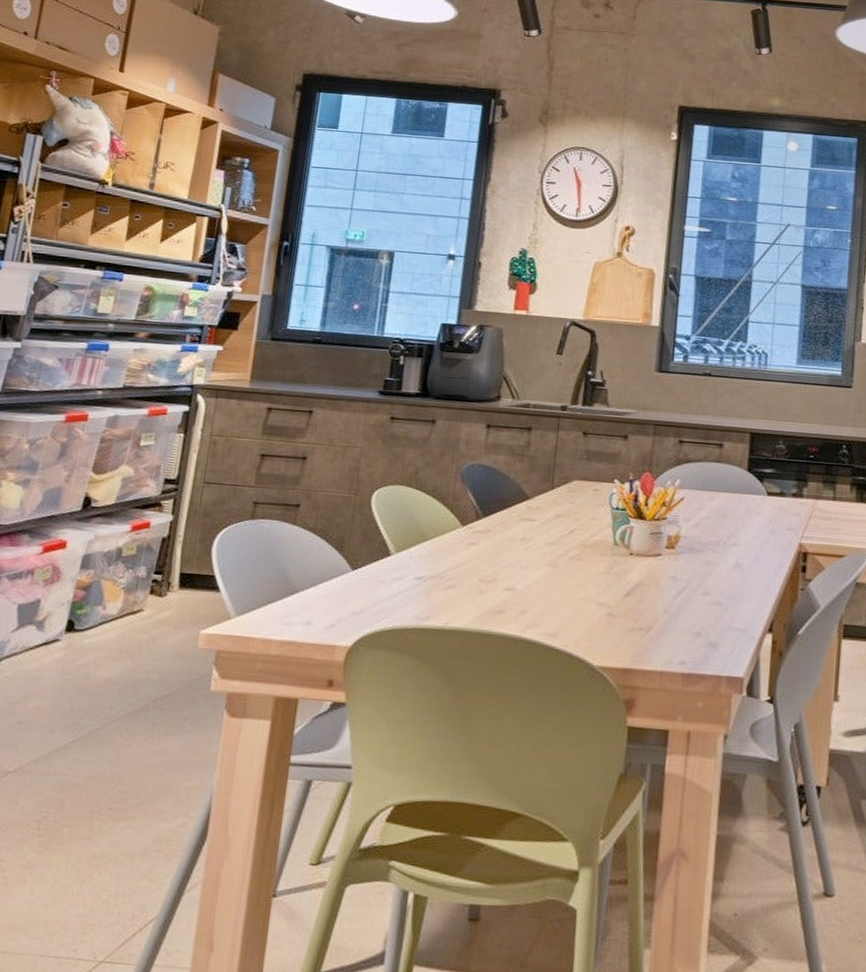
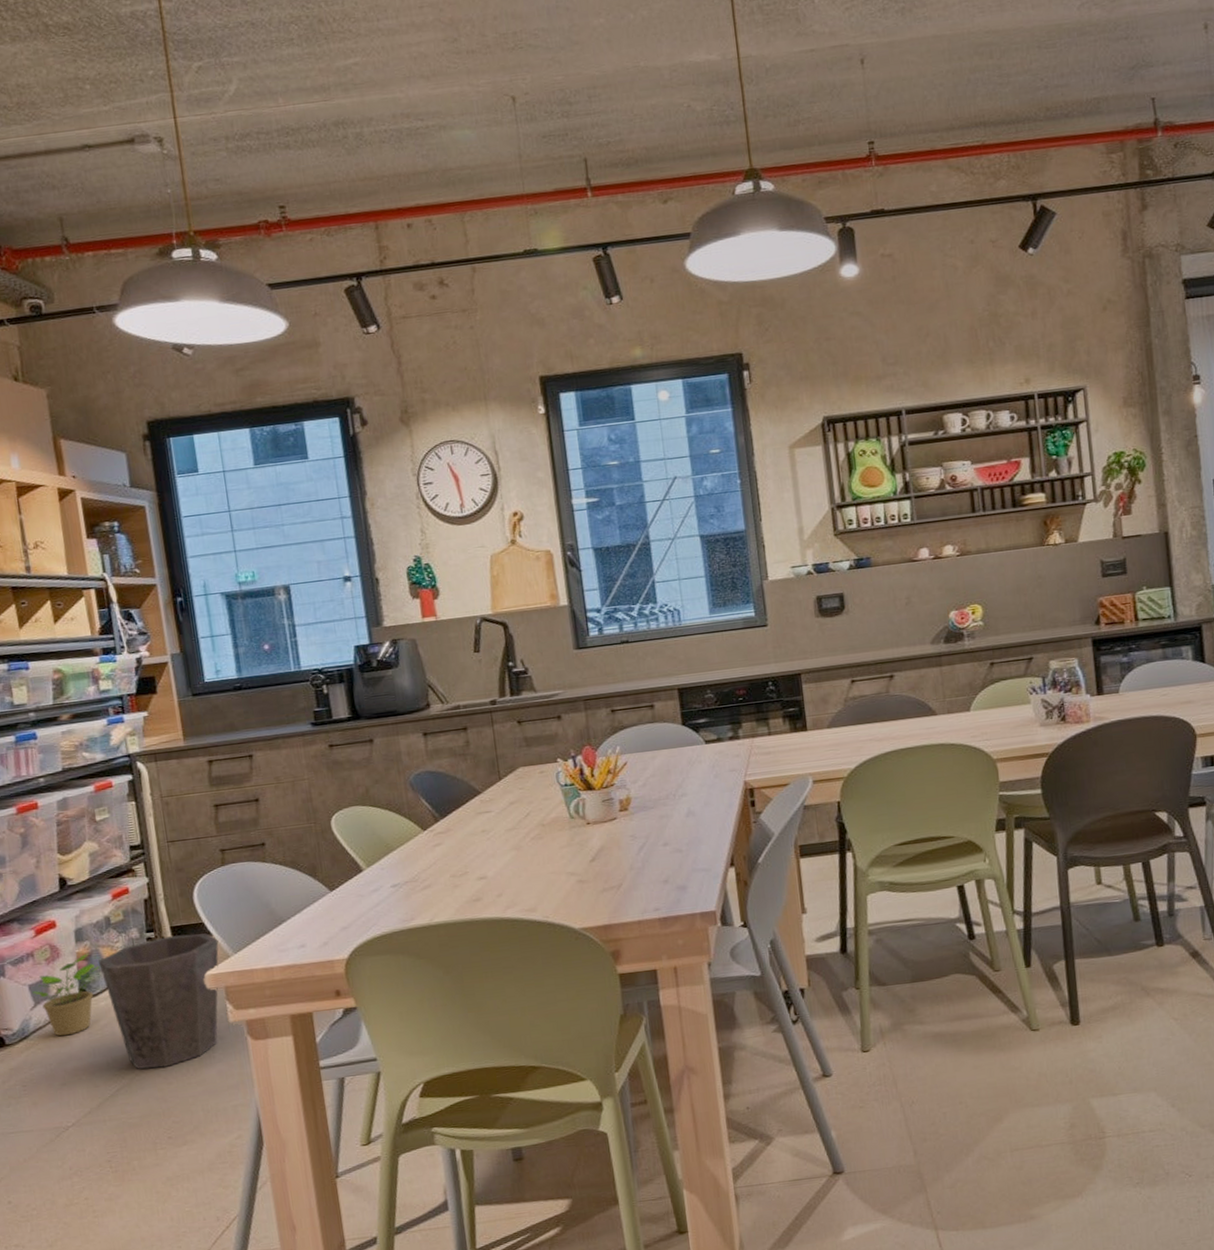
potted plant: none [20,582,97,669] -> present [33,953,101,1037]
waste bin: none [94,582,224,727] -> present [99,933,219,1069]

